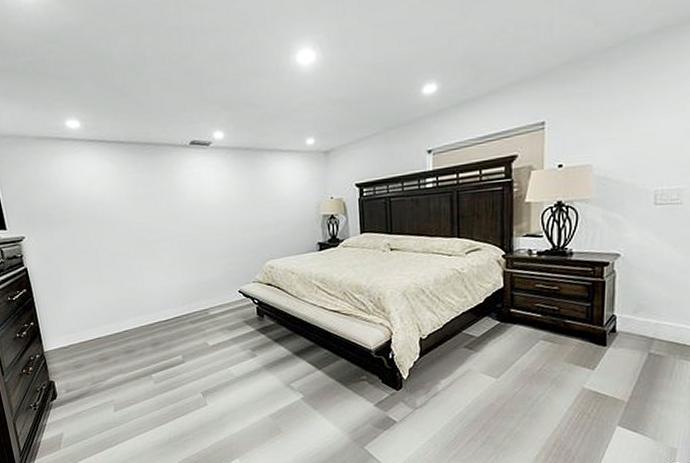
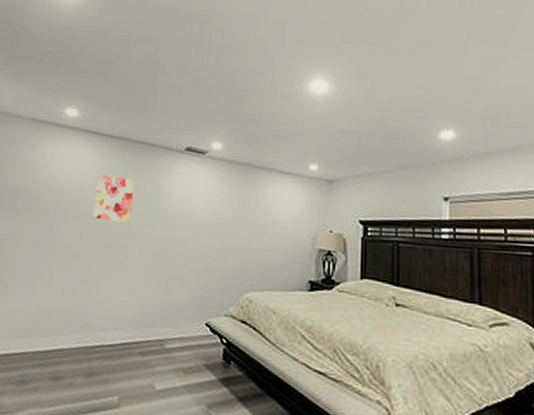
wall art: none [116,180,155,222] -> present [92,175,136,222]

